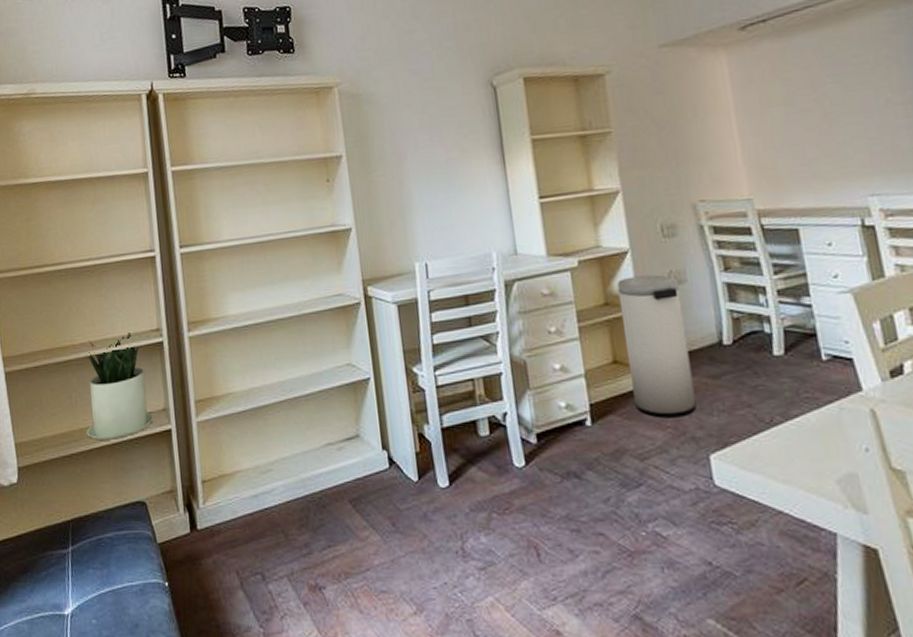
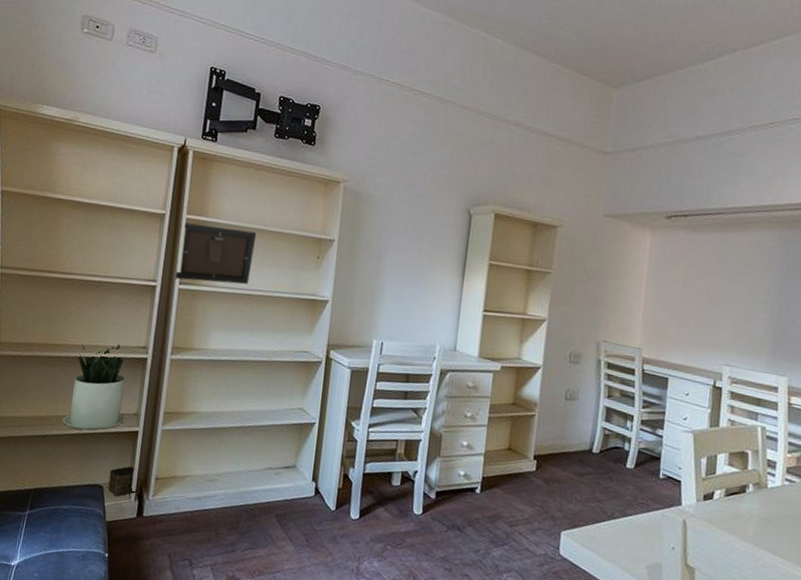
decorative box: none [150,473,183,512] -> present [108,466,136,497]
picture frame: none [171,167,256,242] -> present [175,222,257,285]
pedal bin: present [616,274,696,418] -> none [516,387,572,500]

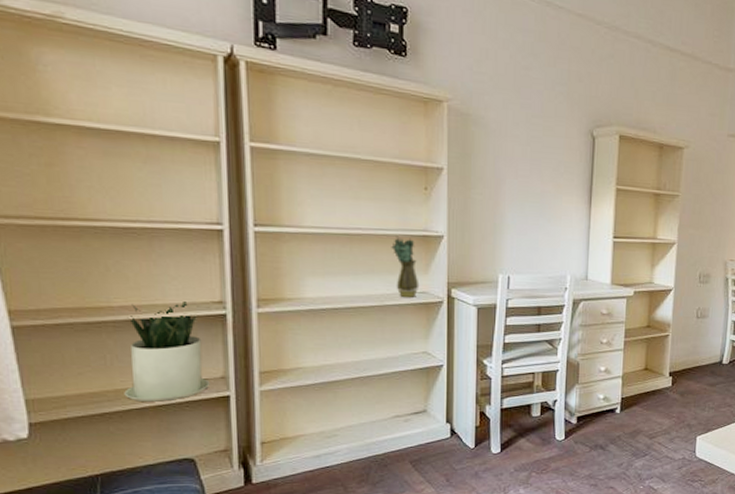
decorative box: present [108,466,136,497] -> none [200,434,238,468]
picture frame: present [175,222,257,285] -> none [247,152,347,223]
vase: none [283,299,304,356] -> present [391,237,420,297]

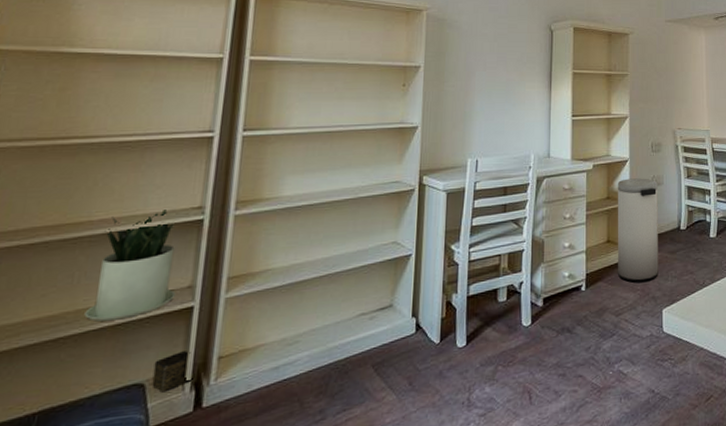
decorative box: none [200,434,238,468] -> present [151,351,191,393]
vase: present [391,237,420,297] -> none [369,130,393,188]
pedal bin: none [654,308,703,411] -> present [617,178,658,283]

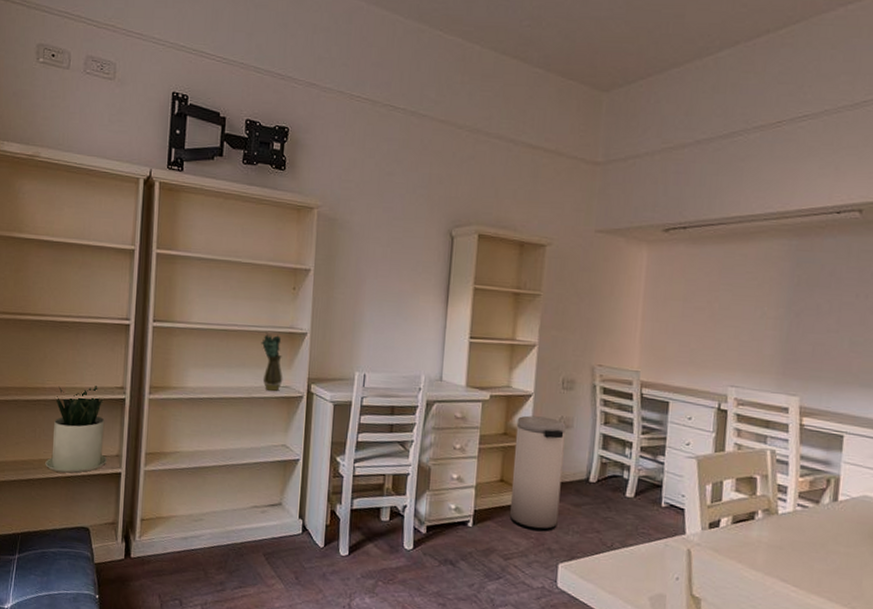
decorative box: present [151,351,191,393] -> none [94,508,122,539]
vase: none [369,130,393,188] -> present [261,333,283,391]

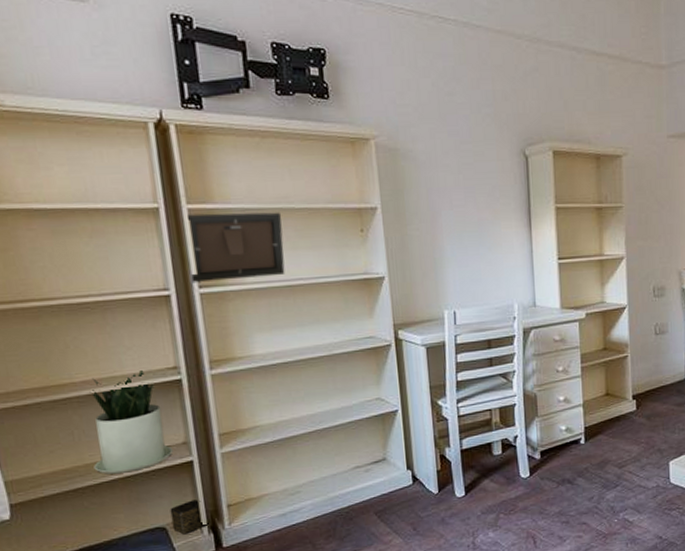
decorative box: none [94,508,122,539] -> present [170,500,207,535]
picture frame: none [149,257,230,320] -> present [188,212,285,282]
vase: present [261,333,283,391] -> none [334,282,366,344]
pedal bin: present [510,415,566,532] -> none [614,326,664,436]

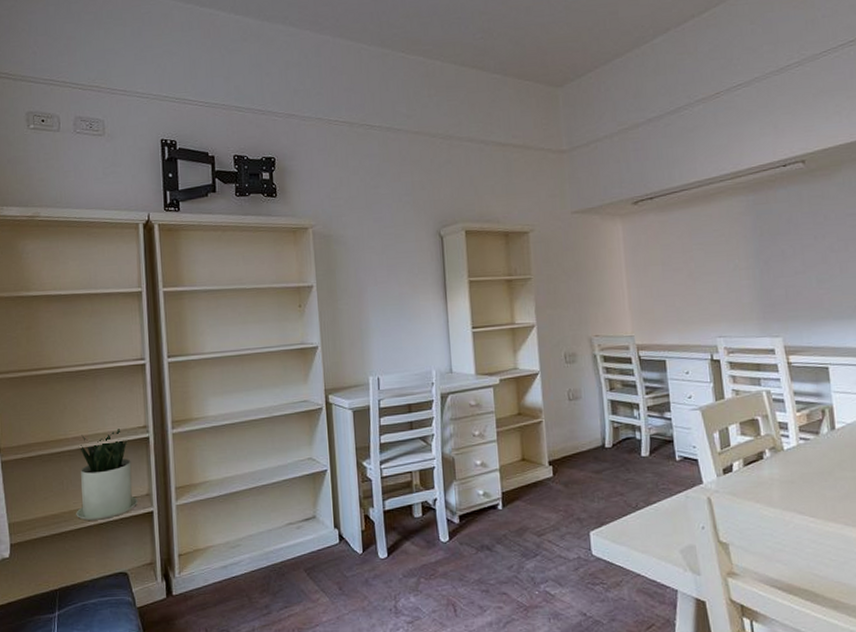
decorative box: present [170,500,207,535] -> none [132,548,161,581]
picture frame: present [188,212,285,282] -> none [162,292,236,353]

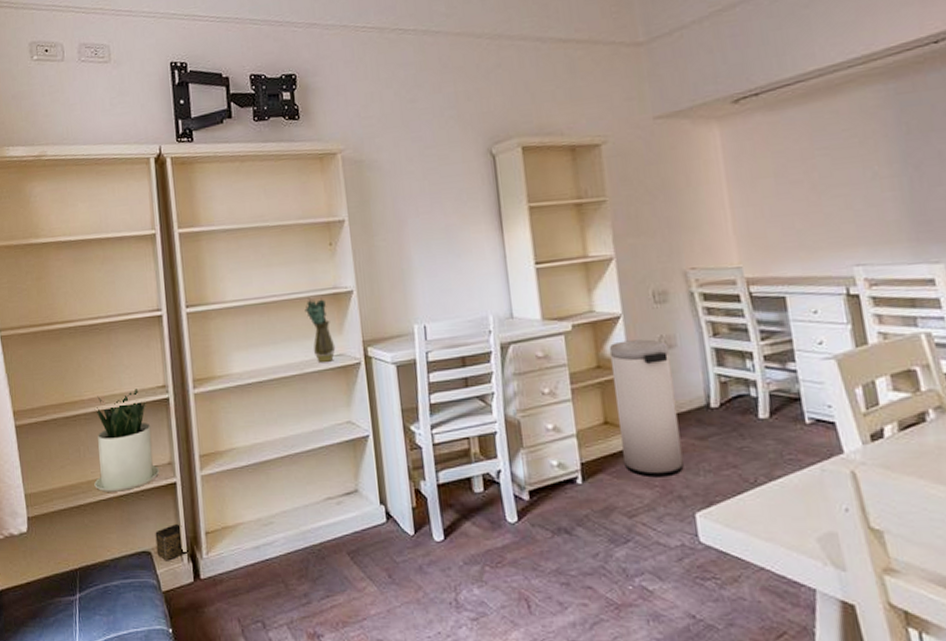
decorative box: none [132,548,161,581] -> present [155,524,187,561]
vase: none [275,352,301,407] -> present [304,297,336,362]
pedal bin: none [528,392,582,504] -> present [609,339,684,478]

